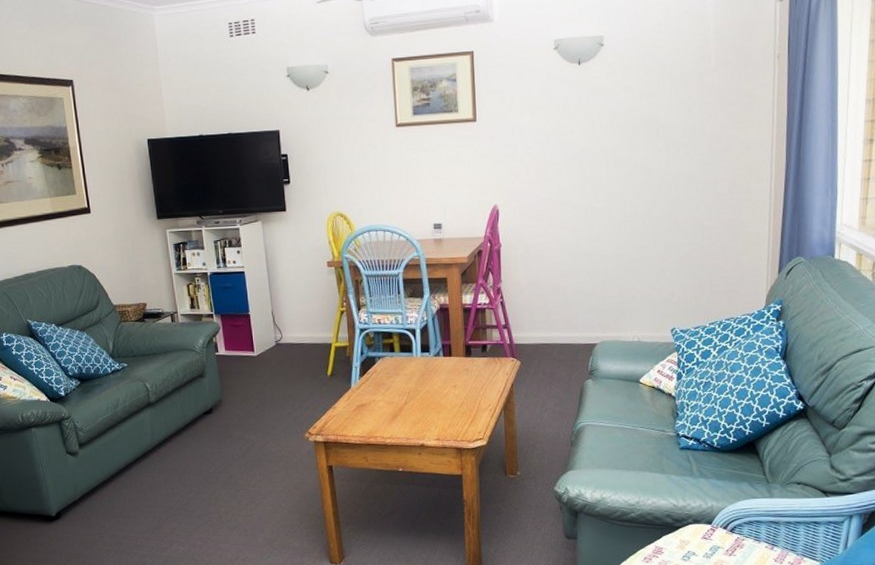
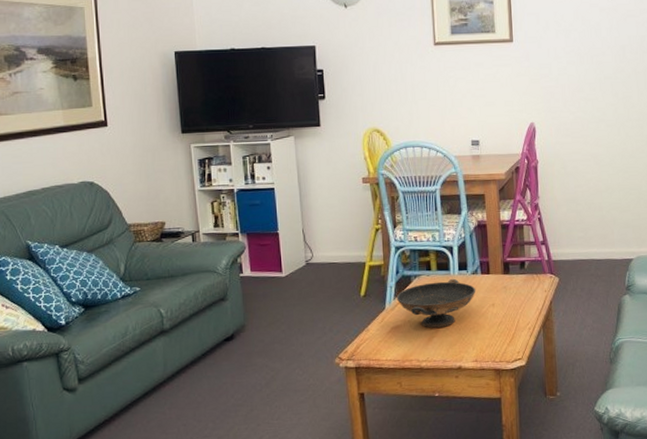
decorative bowl: none [361,360,439,407] -> present [396,278,476,328]

